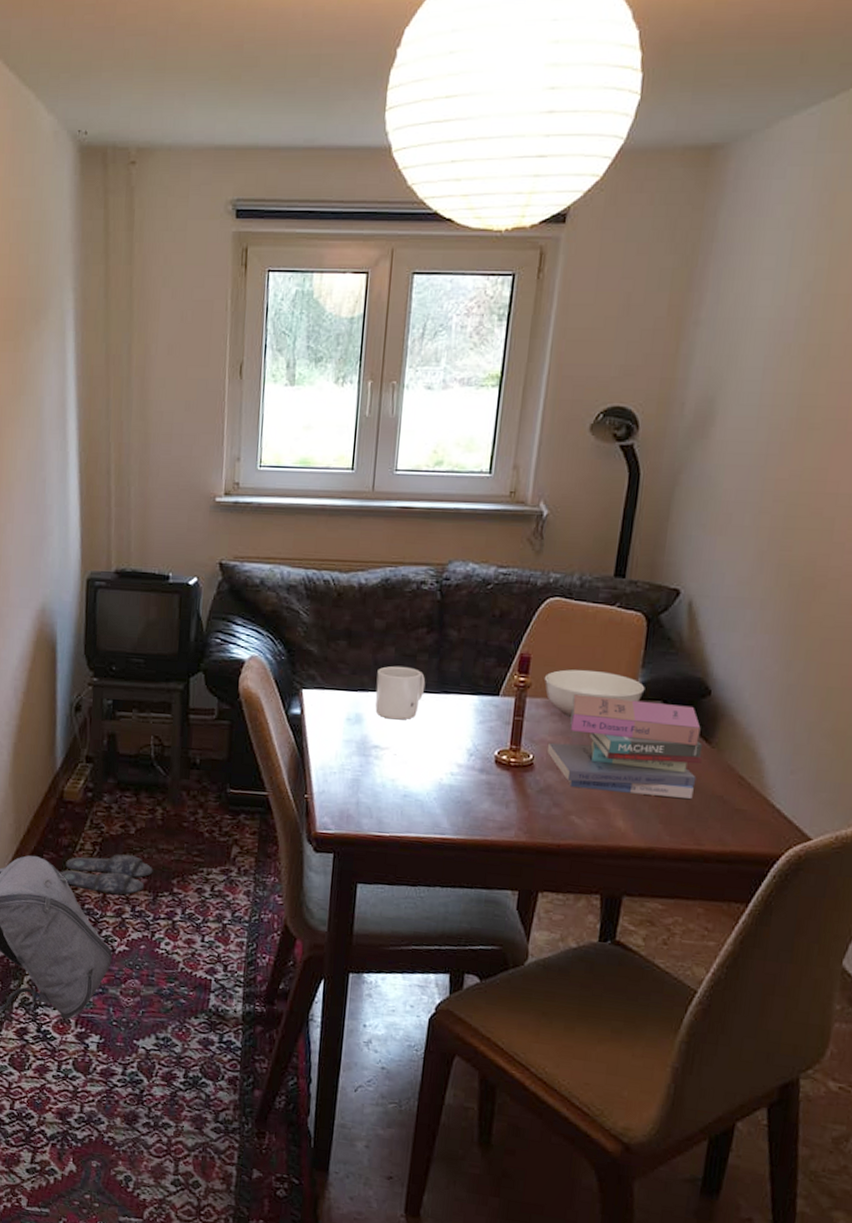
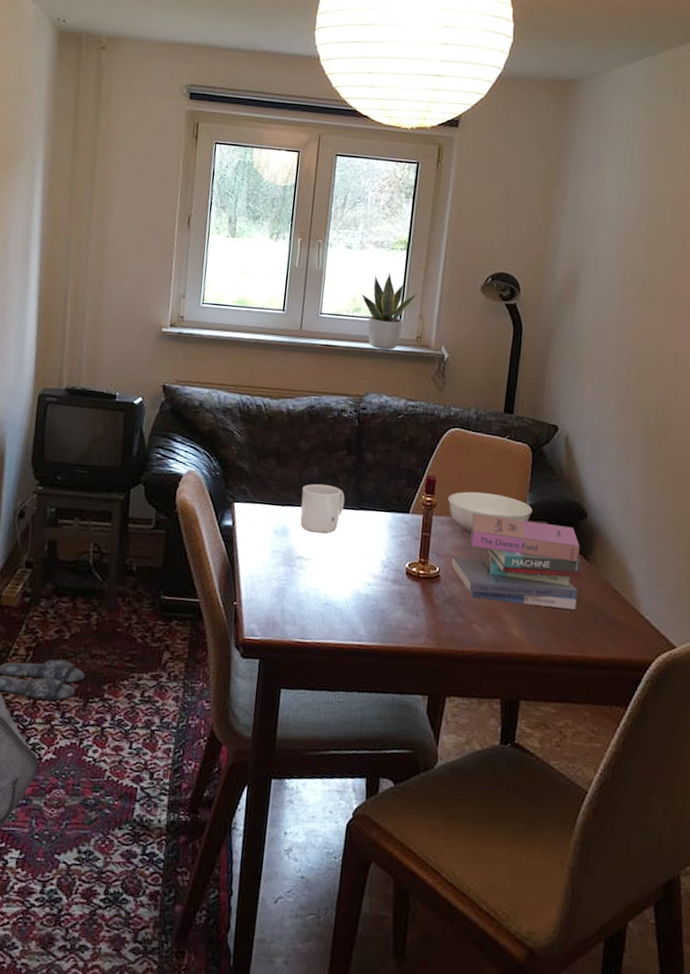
potted plant: none [444,414,512,509] -> present [361,272,418,350]

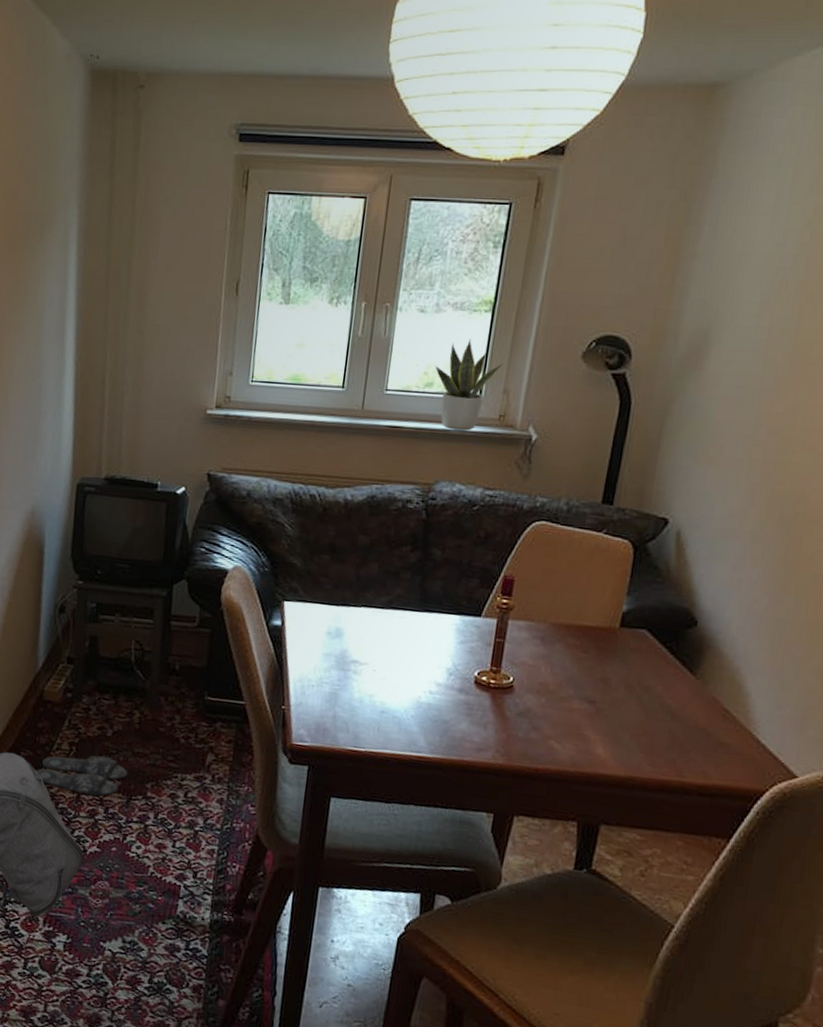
mug: present [300,483,345,533] -> none [356,582,408,636]
bowl: present [447,491,533,535] -> none [527,593,630,643]
books: present [451,514,583,610] -> none [527,618,688,729]

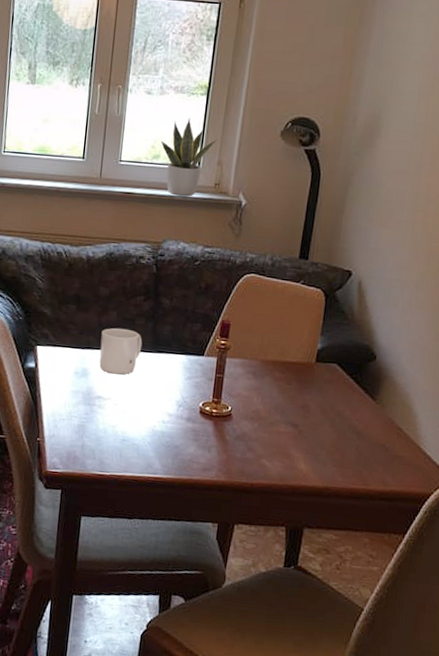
mug: none [356,582,408,636] -> present [99,328,143,375]

